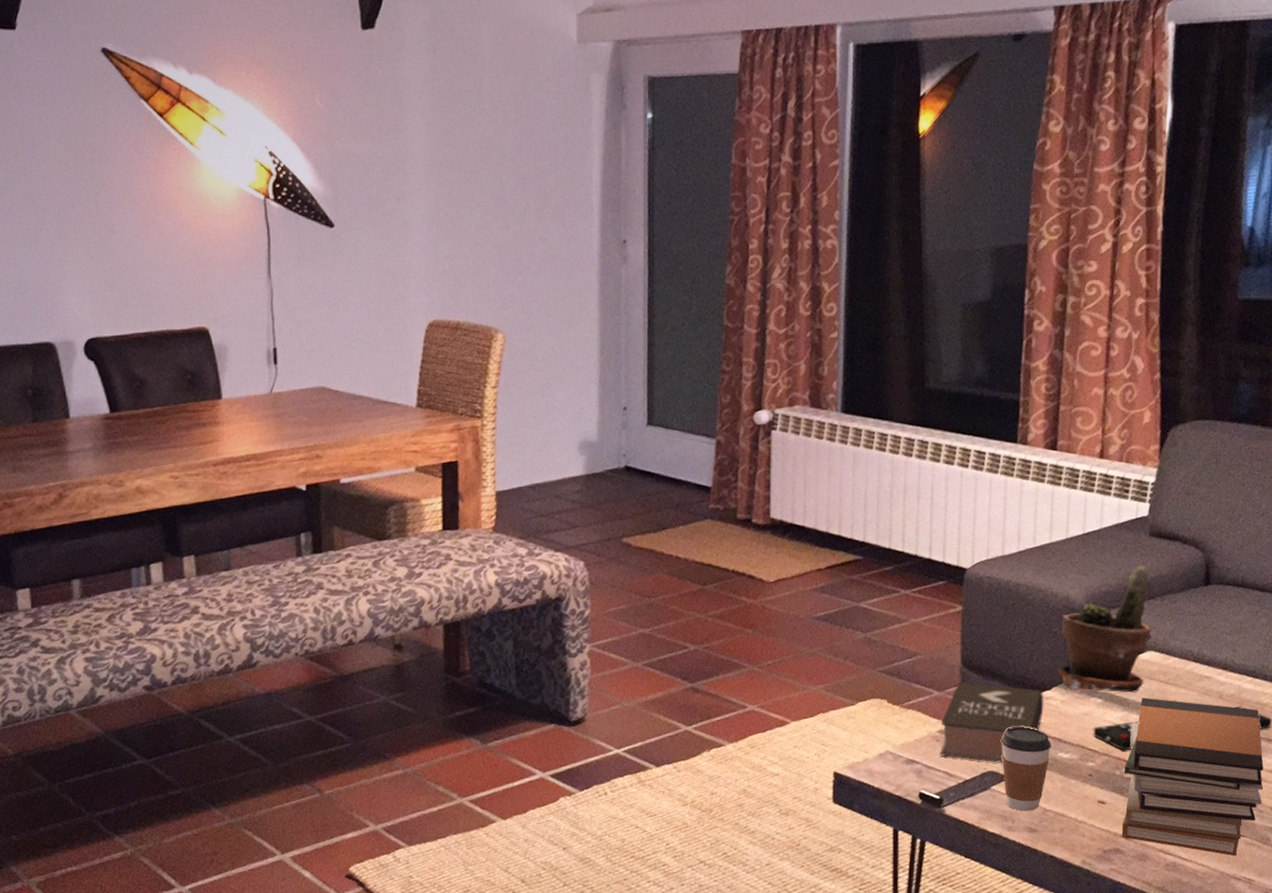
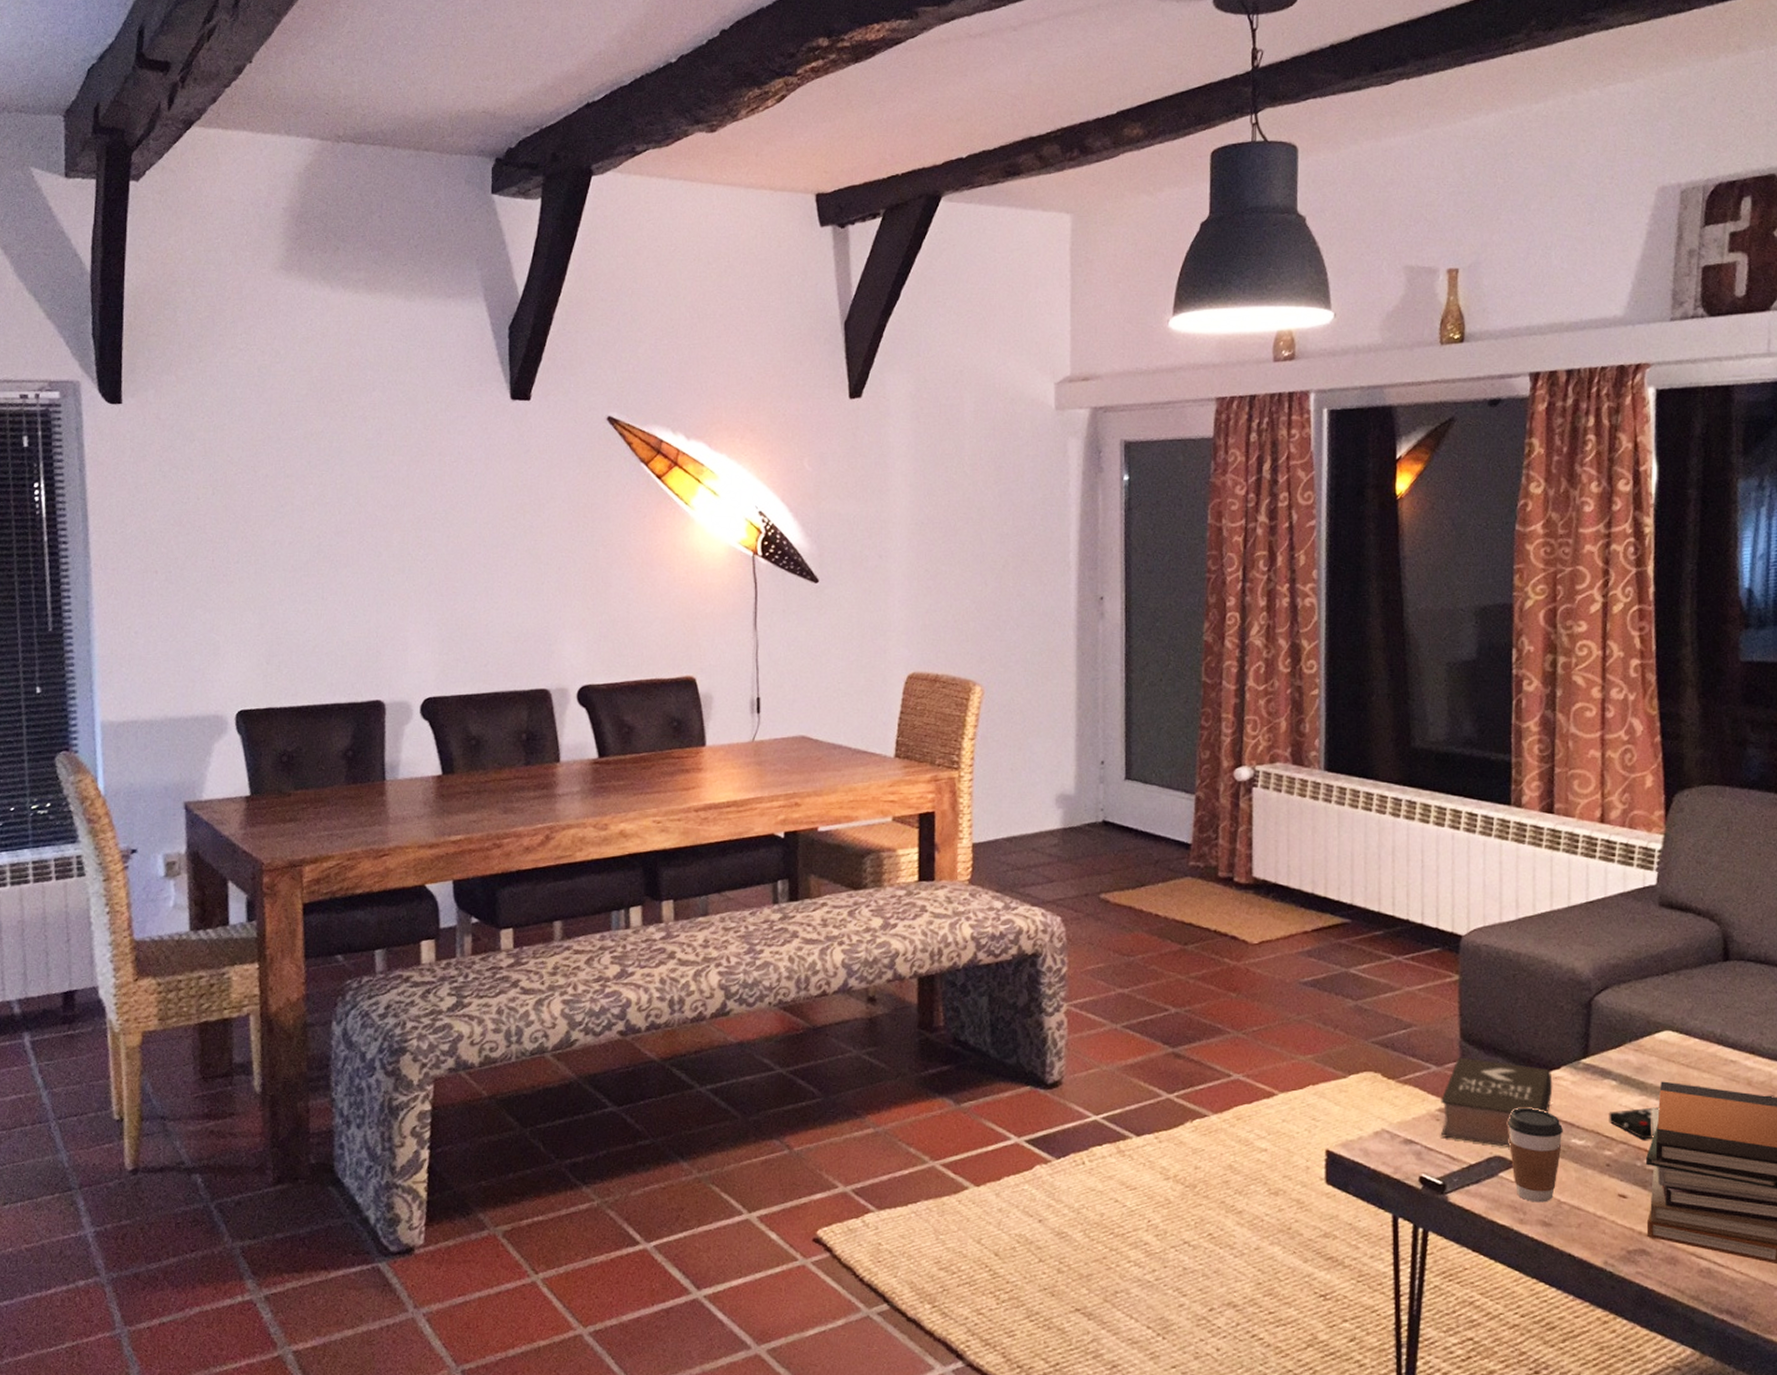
potted plant: present [1058,566,1152,693] -> none [1567,938,1668,1076]

